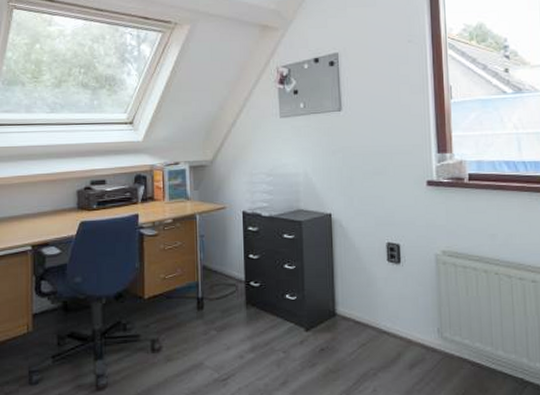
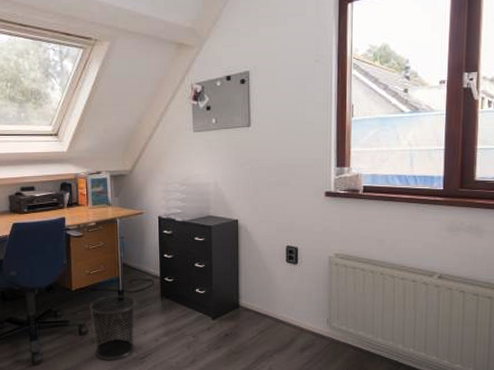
waste bin: none [164,303,218,384] -> present [89,295,136,361]

